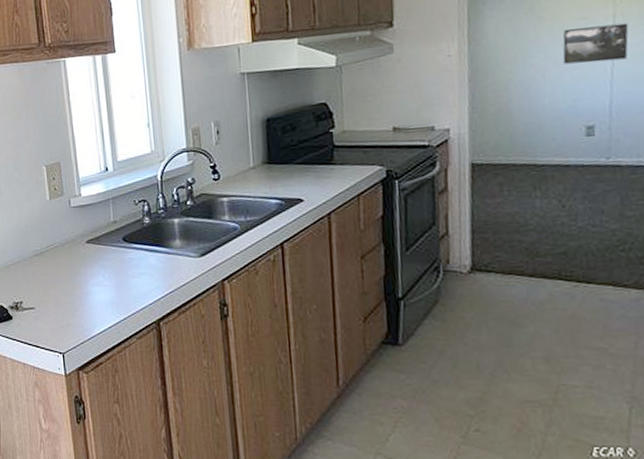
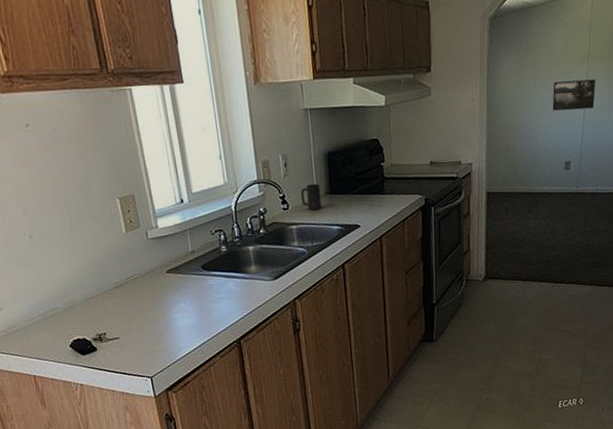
mug: none [234,152,259,182] -> present [300,183,322,211]

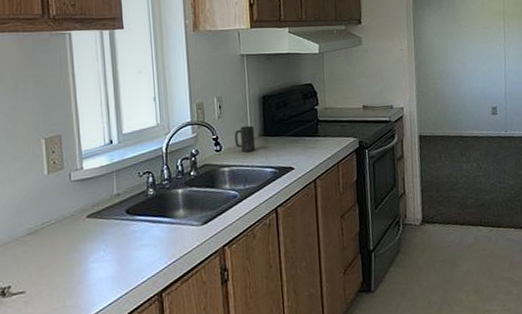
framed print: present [552,79,596,111] -> none [474,33,514,61]

